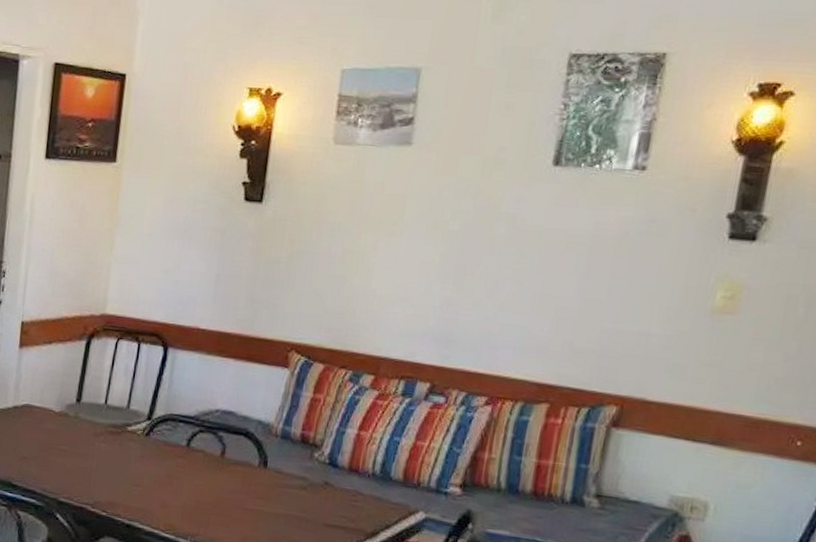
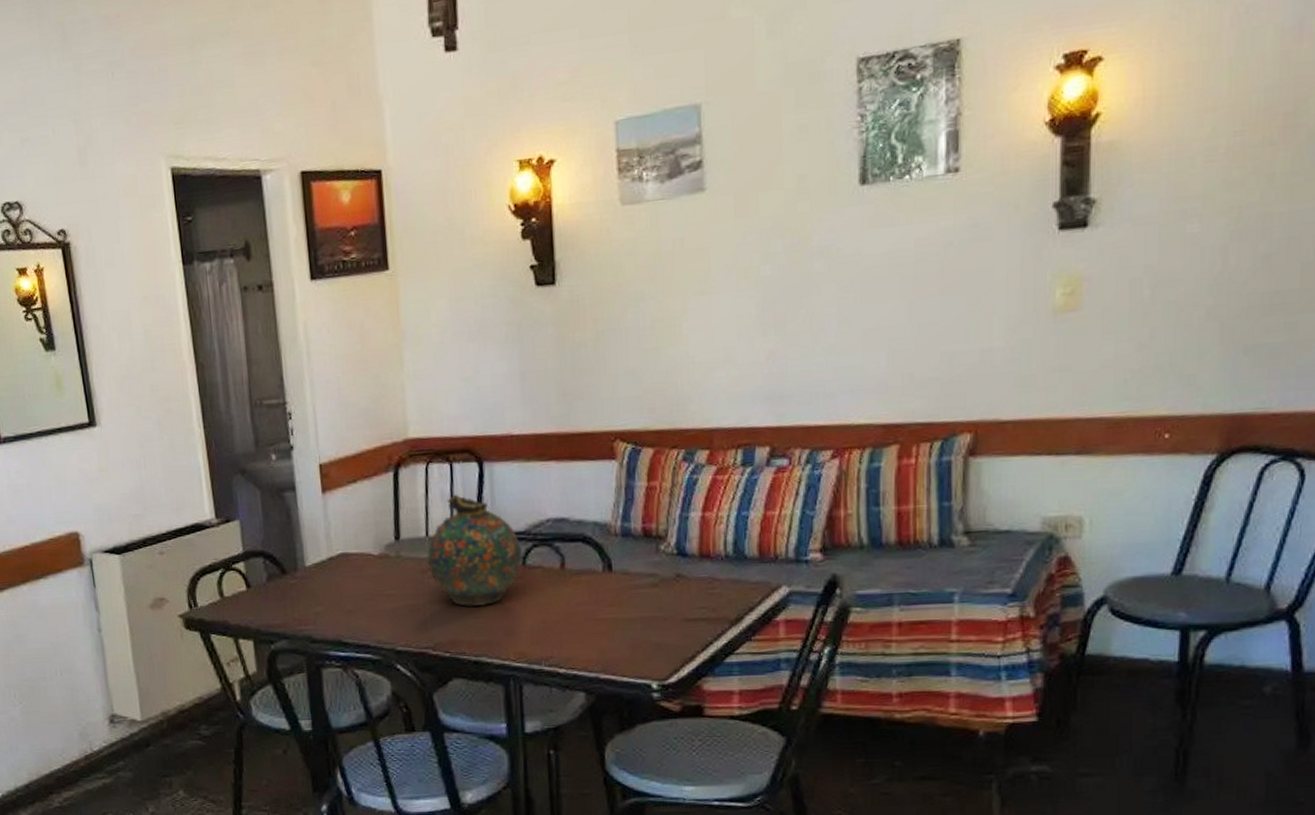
snuff bottle: none [101,371,189,476] -> present [426,494,523,607]

